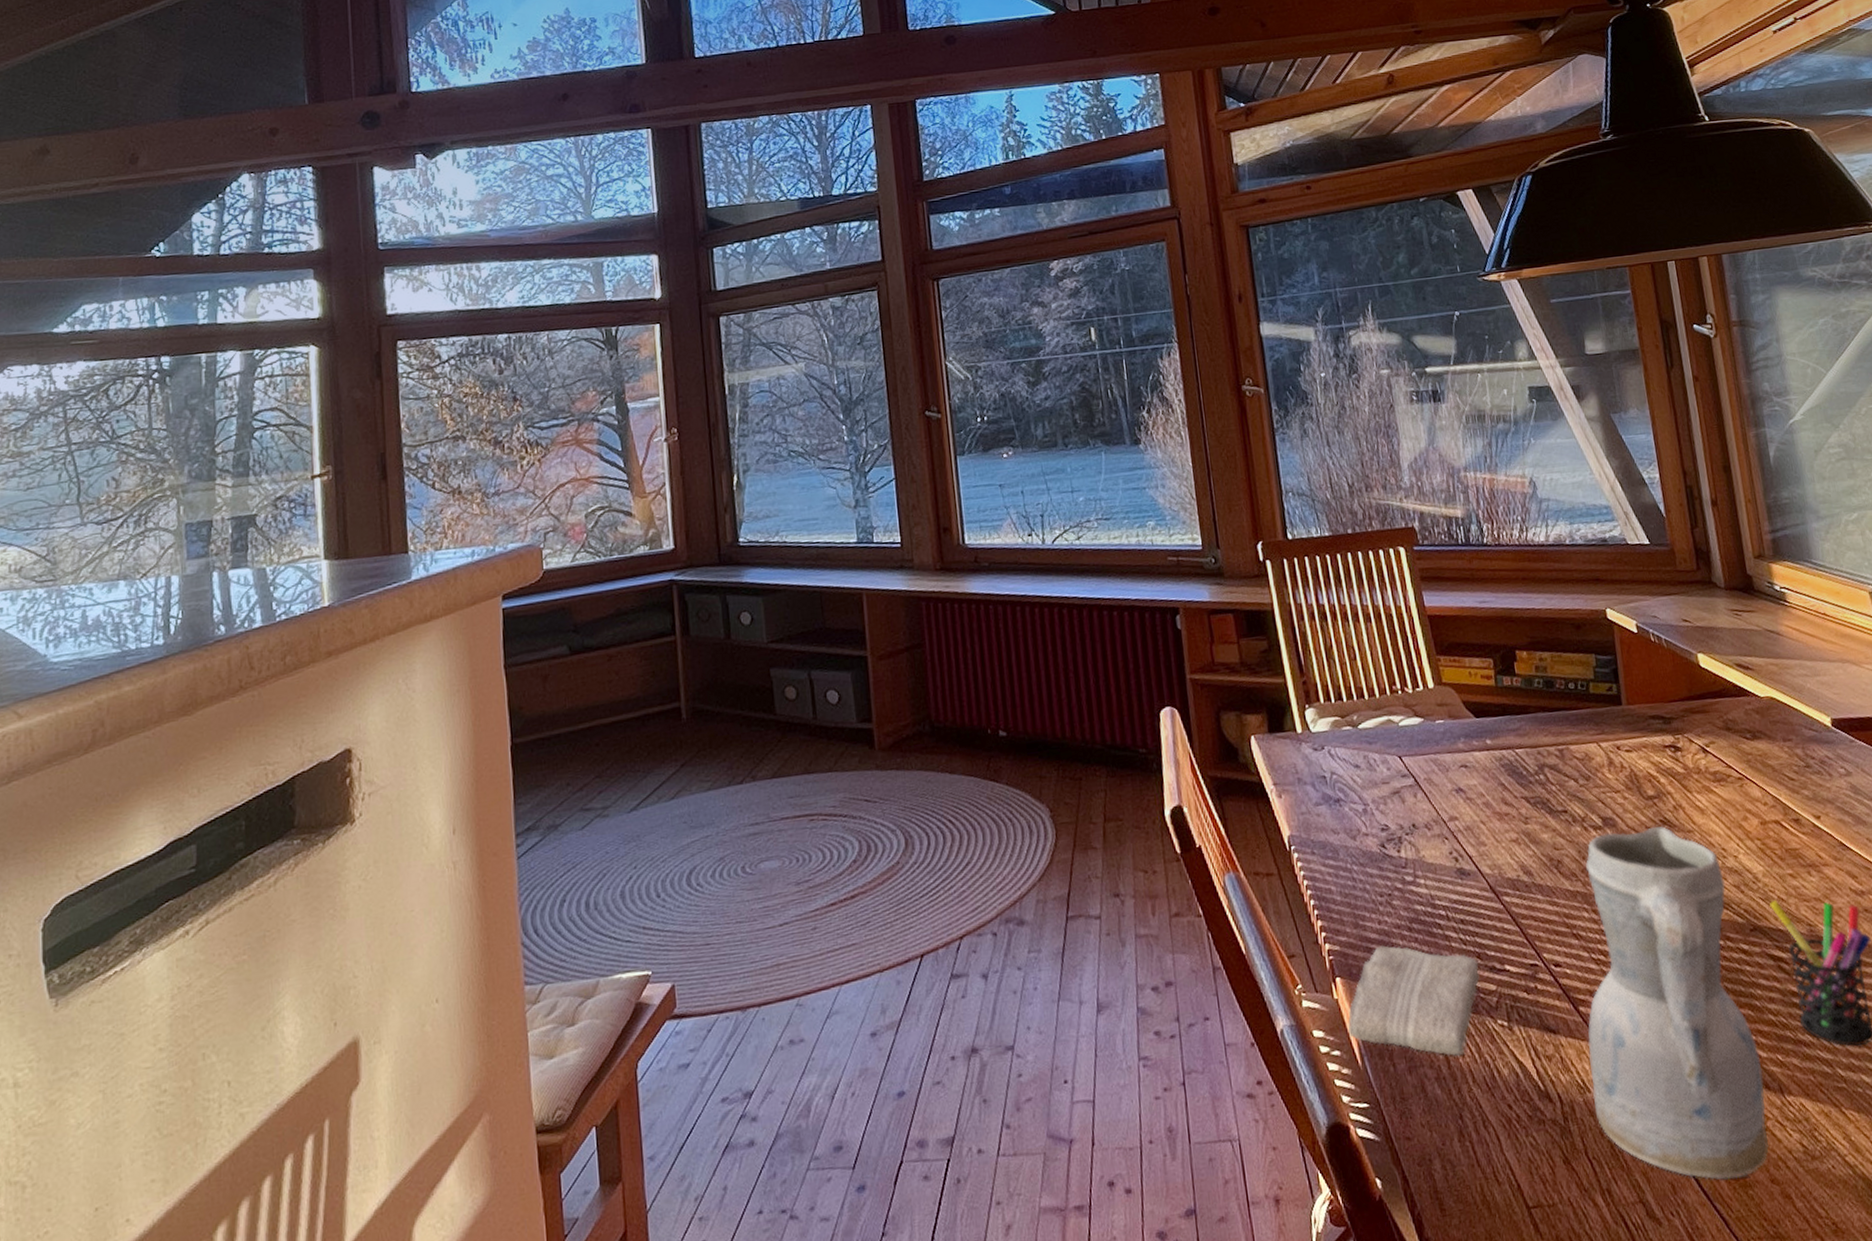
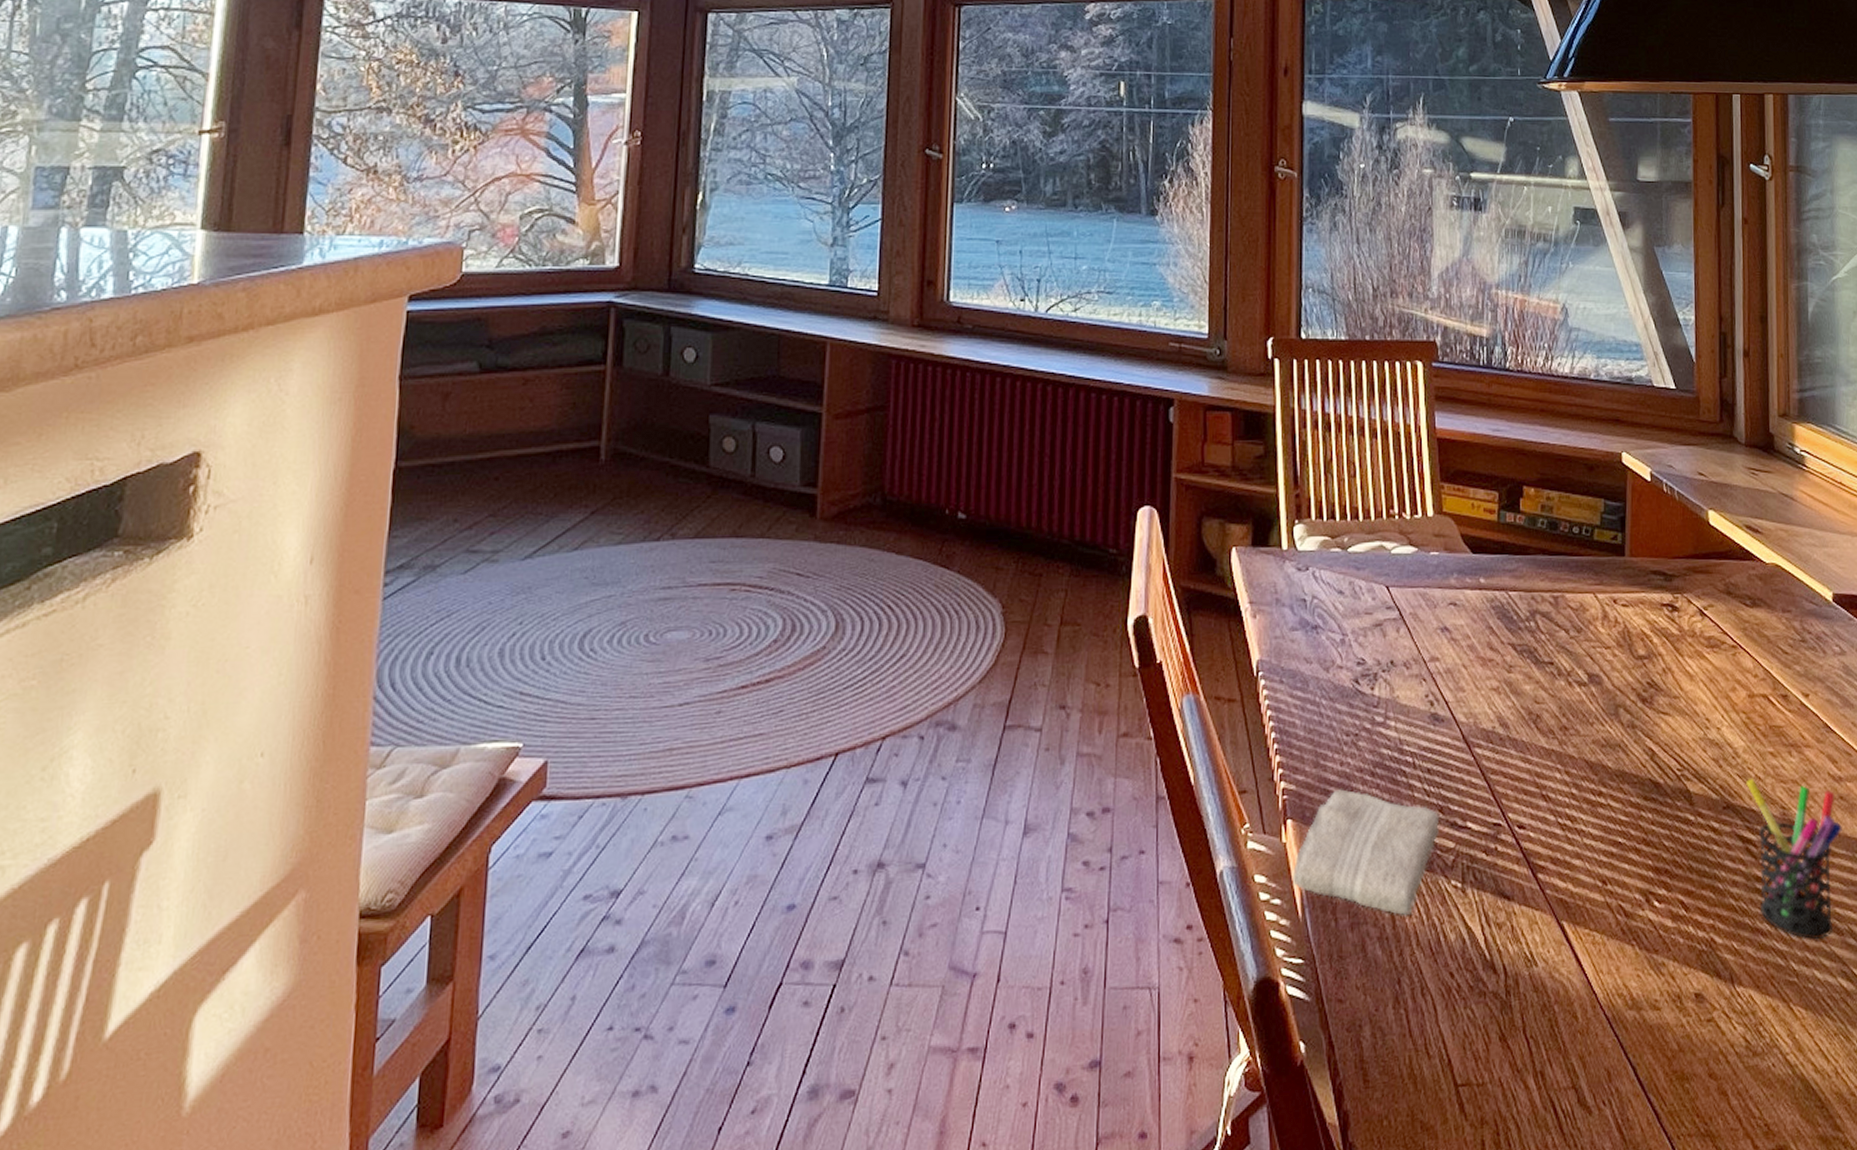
ceramic pitcher: present [1586,826,1770,1180] -> none [1539,688,1716,1070]

